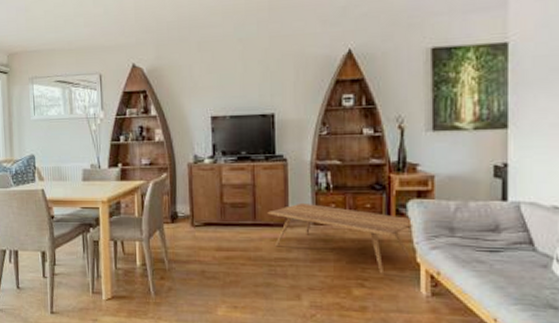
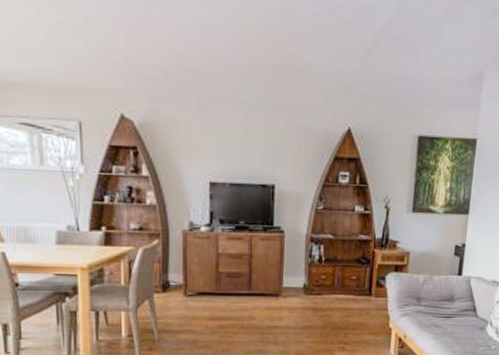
coffee table: present [267,202,412,274] -> none [262,273,389,339]

